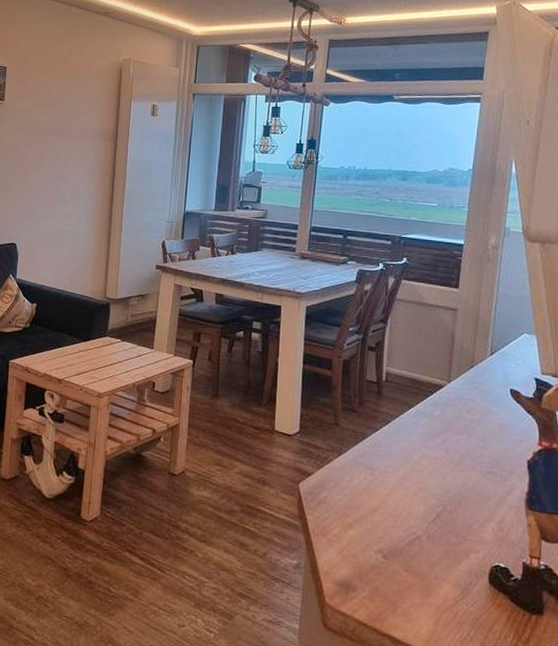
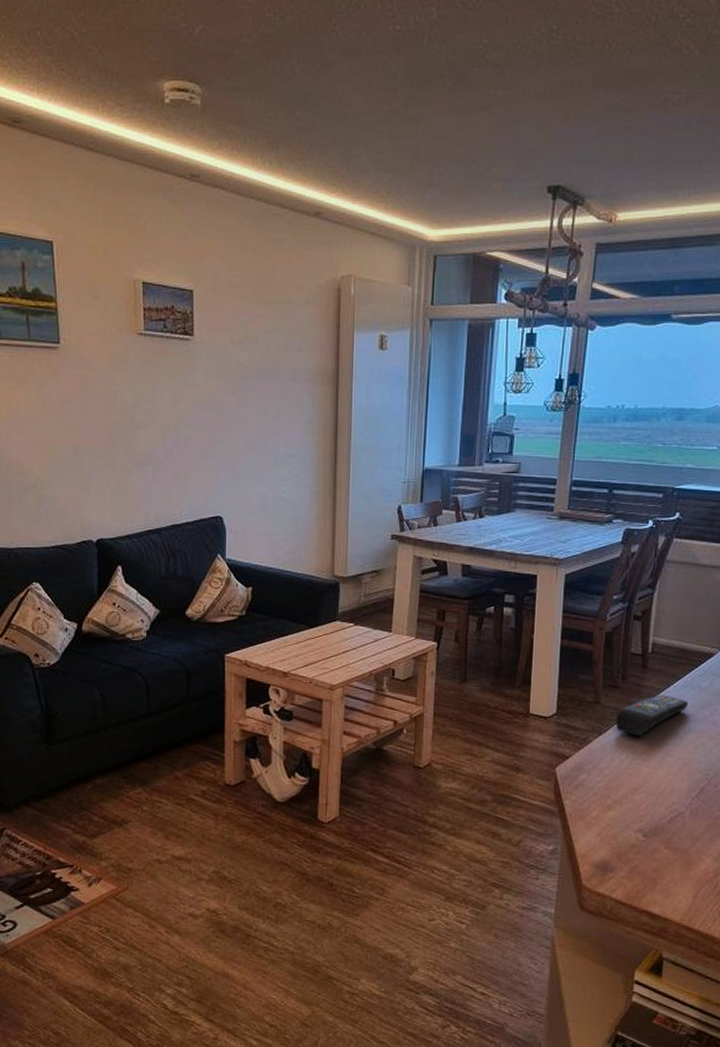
remote control: none [354,420,421,459] -> present [615,694,688,737]

